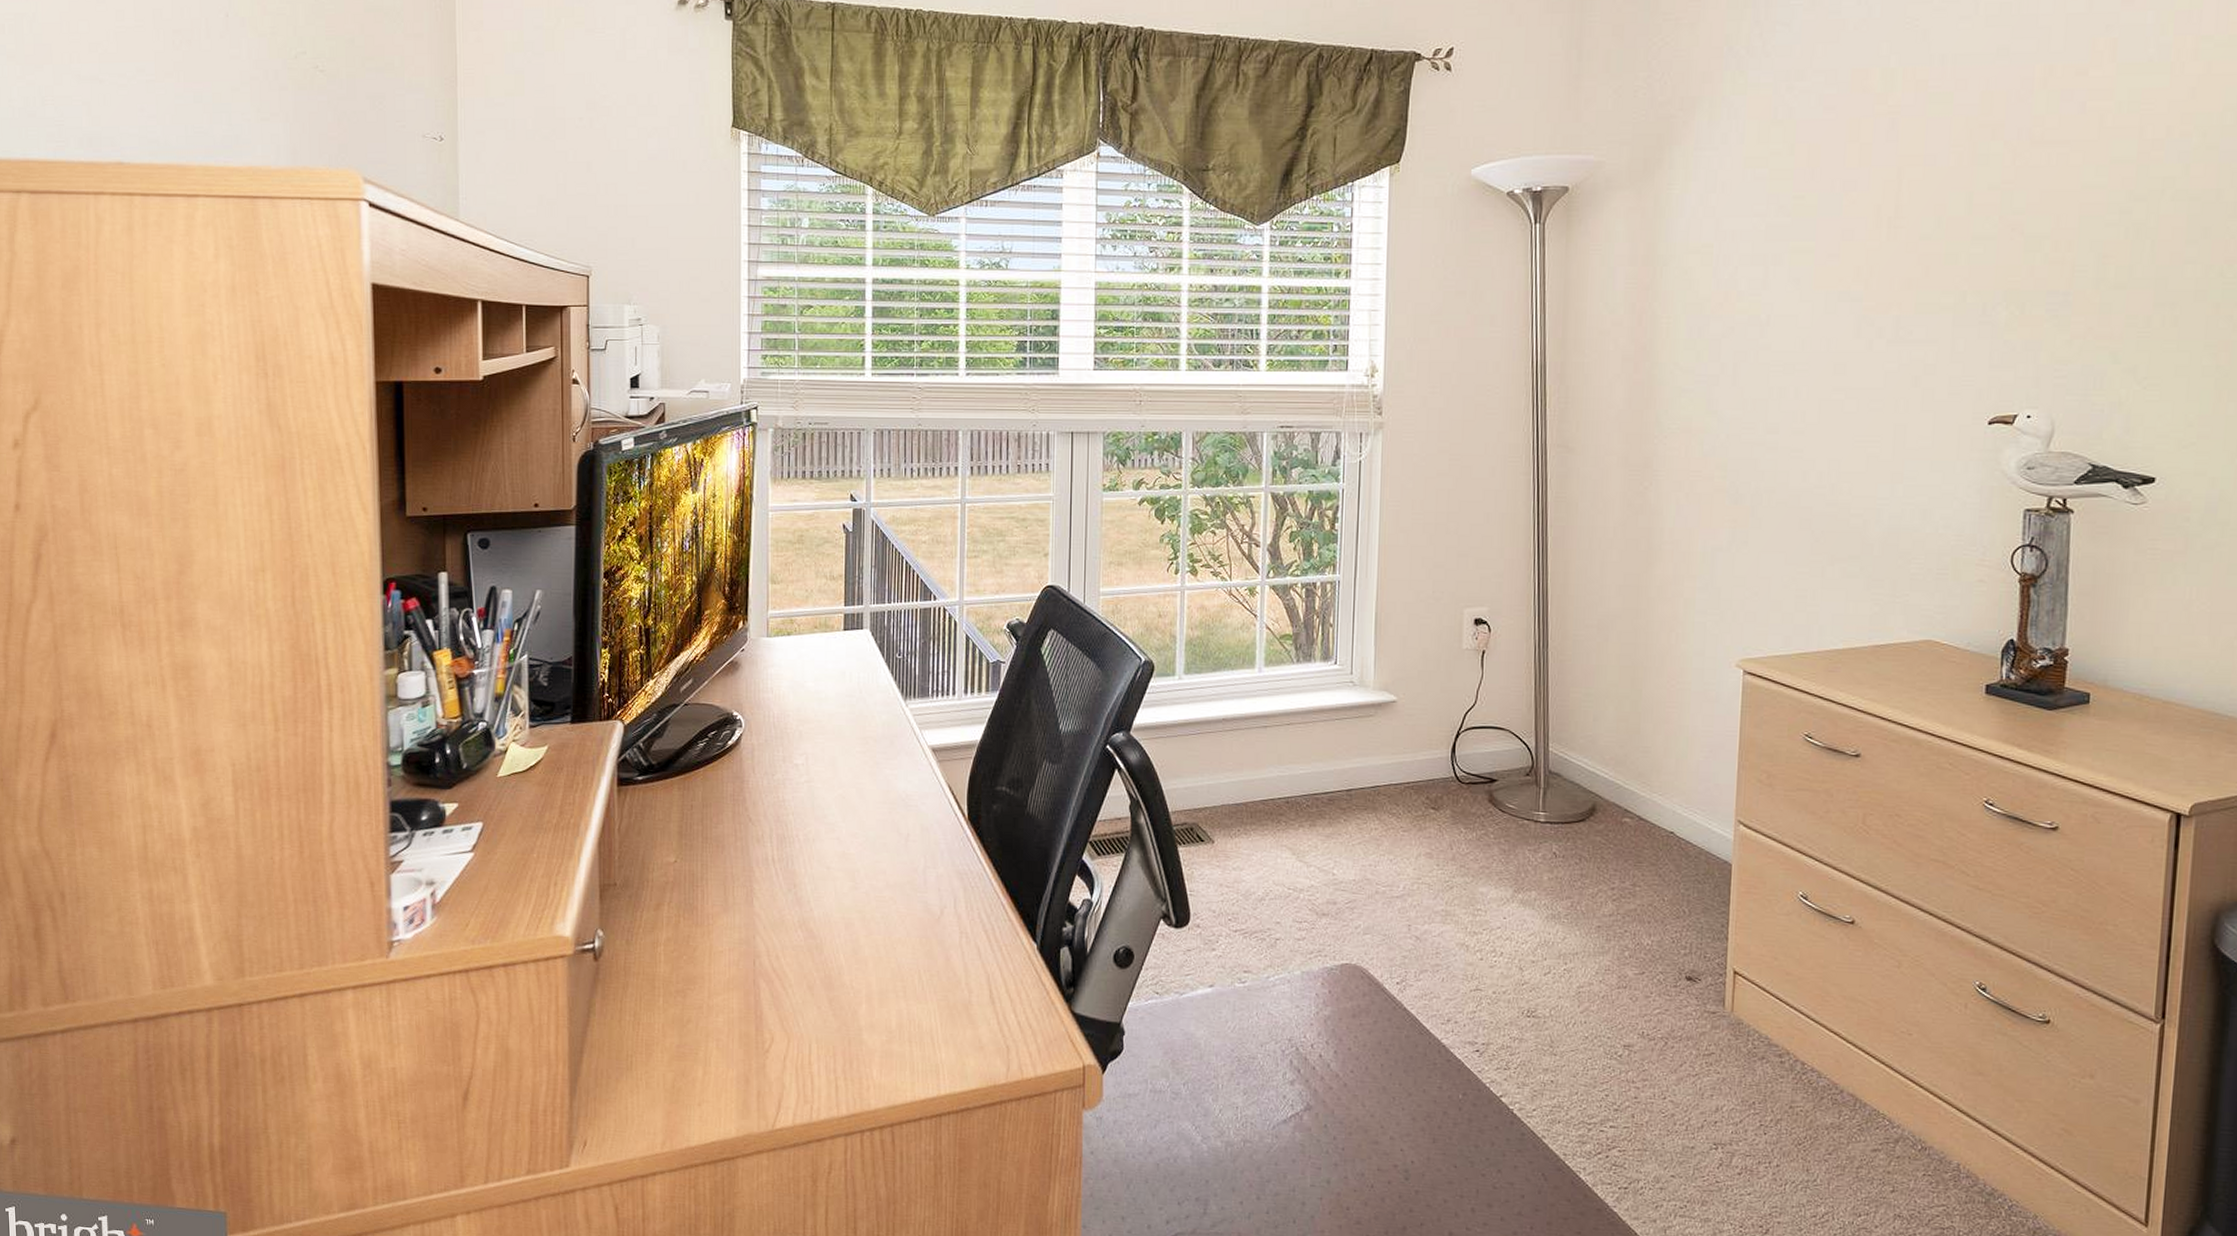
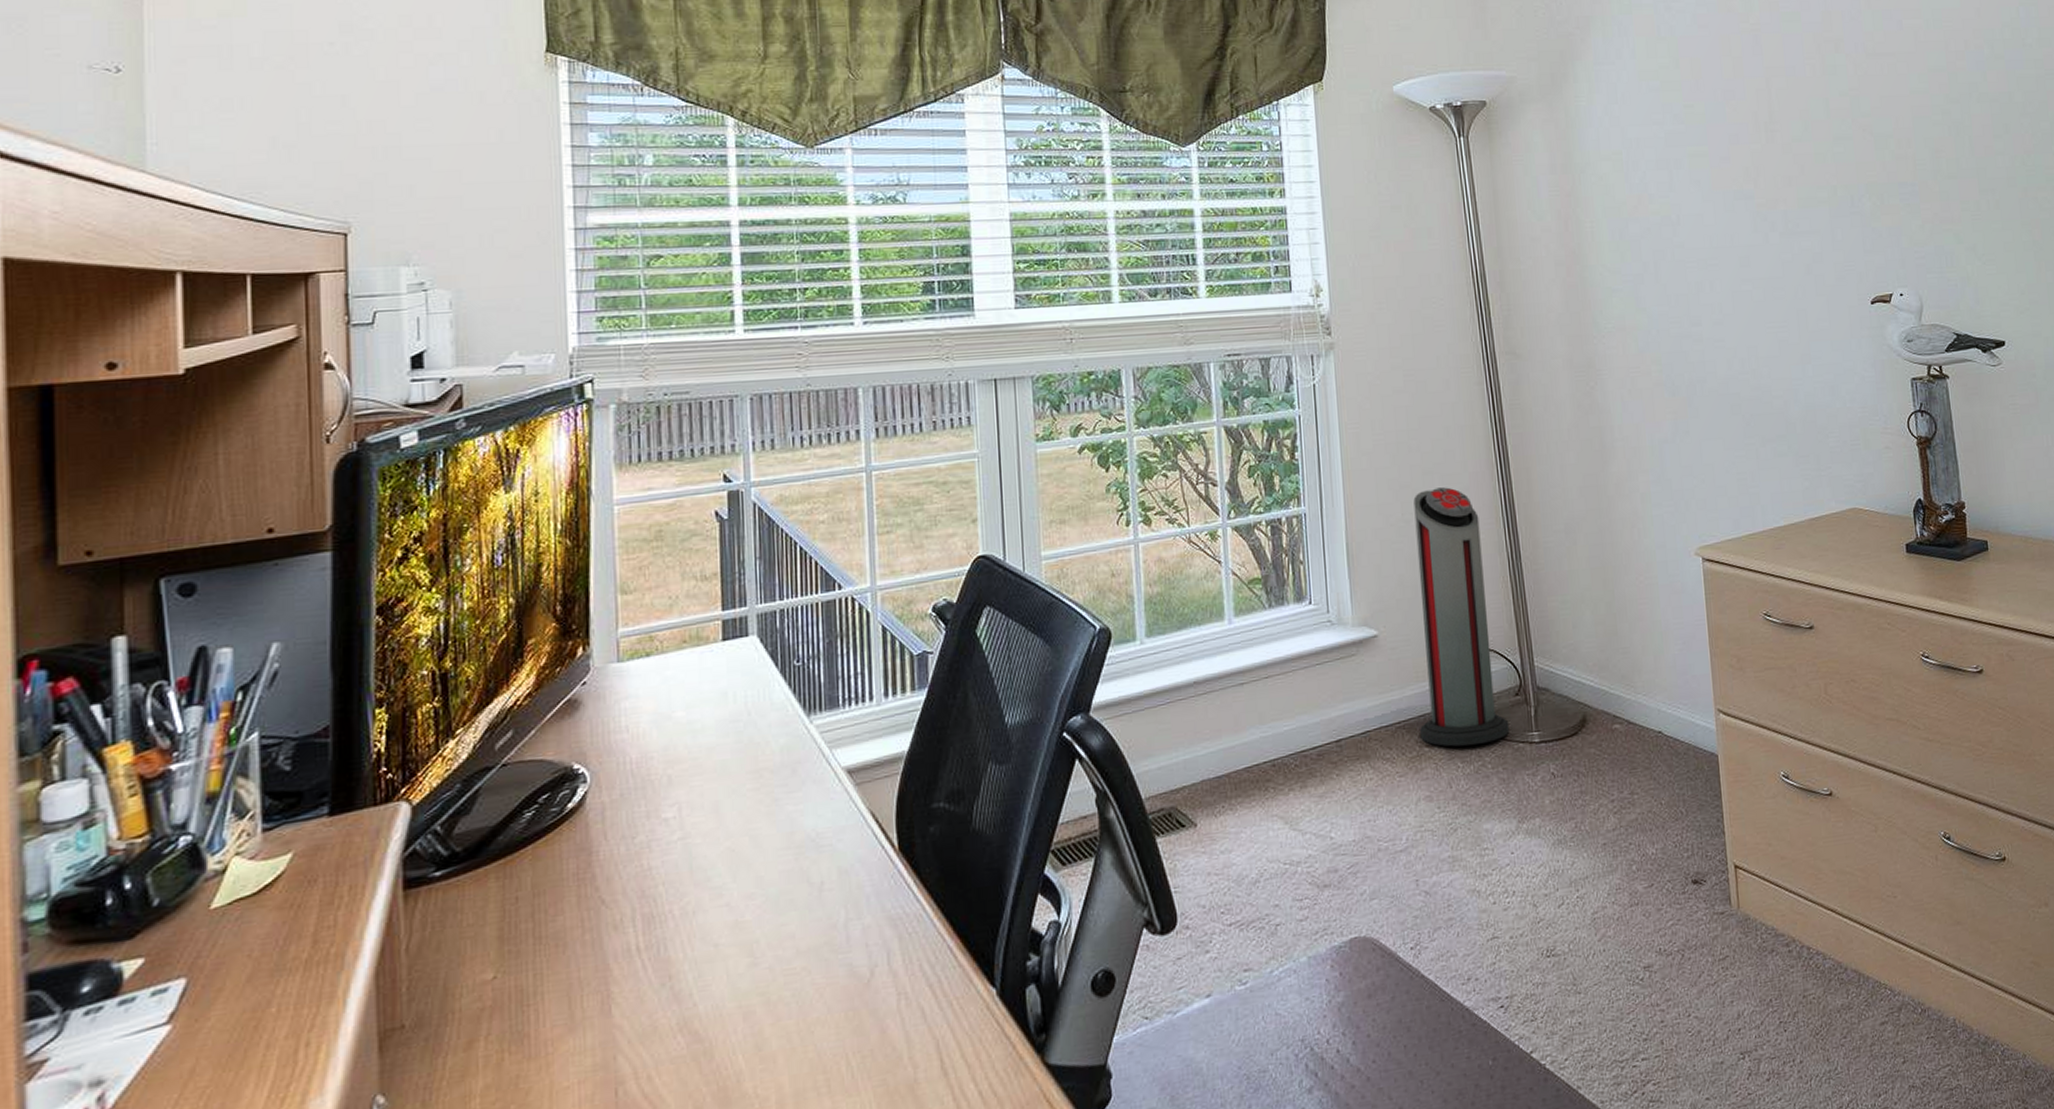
air purifier: none [1427,571,1516,815] -> present [1413,487,1510,747]

